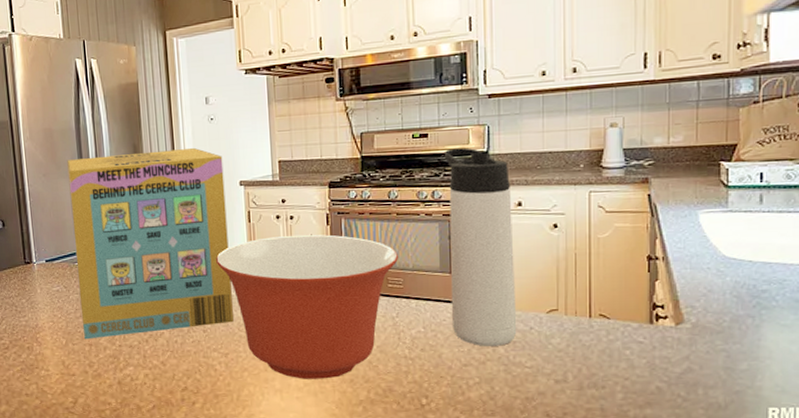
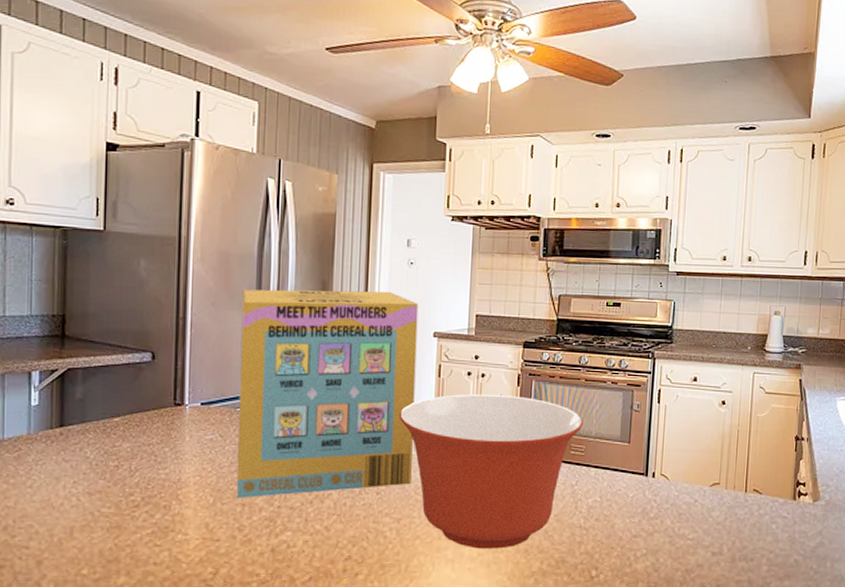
thermos bottle: present [443,147,517,346] -> none [626,320,689,518]

